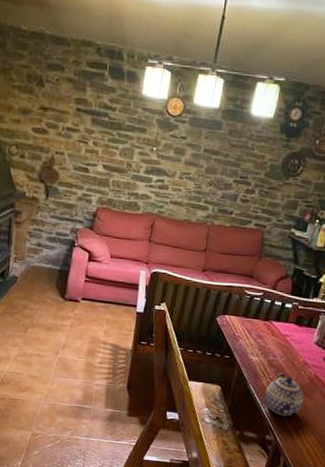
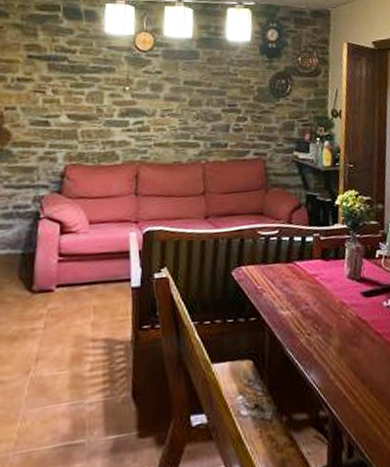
teapot: present [265,372,304,417] -> none [306,322,352,379]

